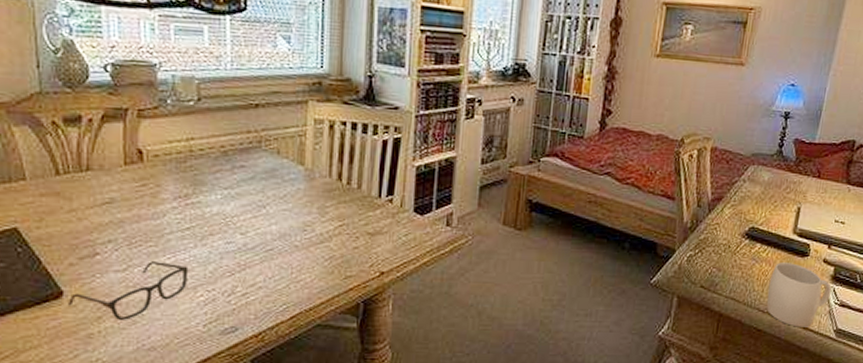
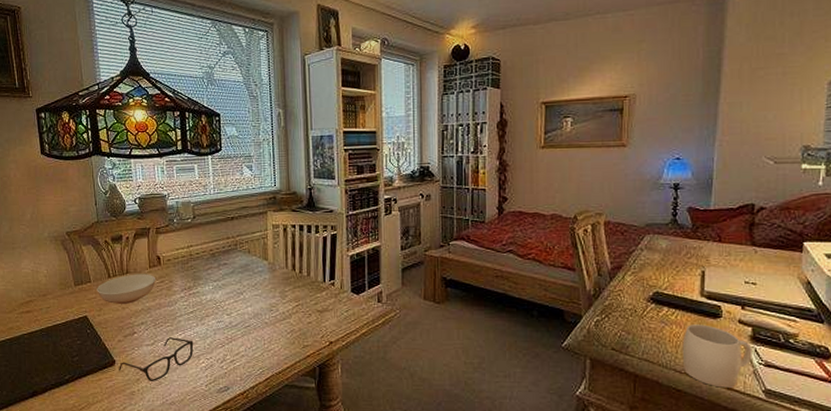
bowl: none [35,172,135,215] -> present [97,274,157,305]

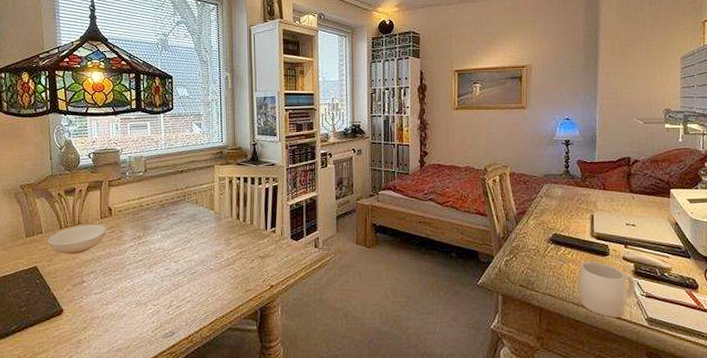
eyeglasses: present [118,337,194,382] -> none [65,285,141,330]

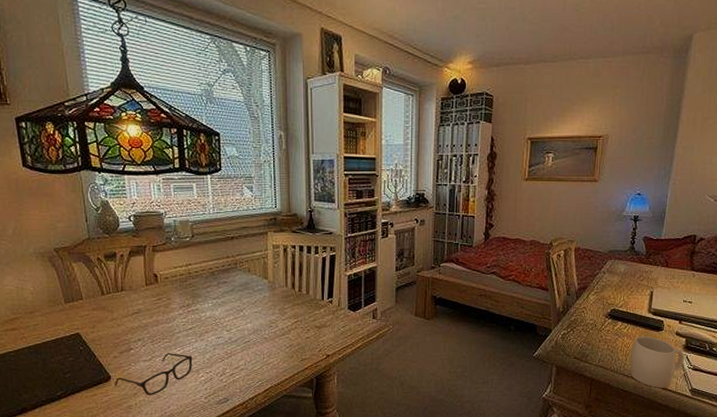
bowl: present [48,224,107,255] -> none [89,291,154,322]
eyeglasses: none [65,285,141,330] -> present [114,353,193,396]

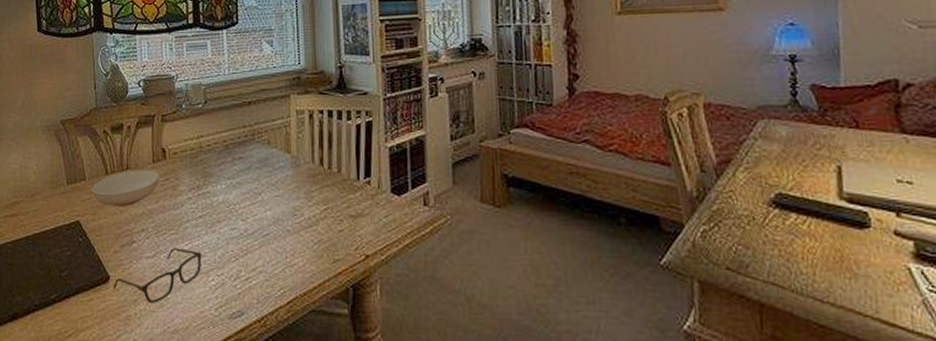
bowl: none [89,291,154,322] -> present [92,170,161,208]
mug: present [630,336,685,388] -> none [820,236,919,324]

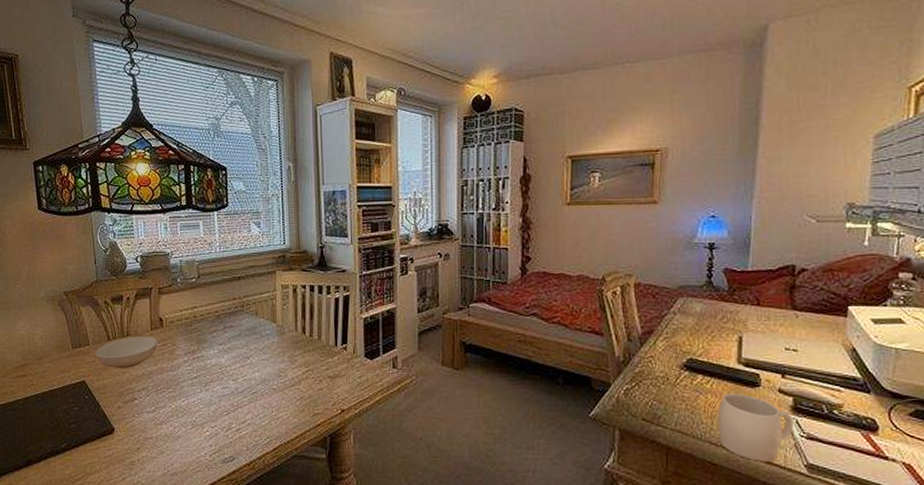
eyeglasses: present [112,248,202,304] -> none [117,404,197,452]
mug: none [820,236,919,324] -> present [718,394,793,462]

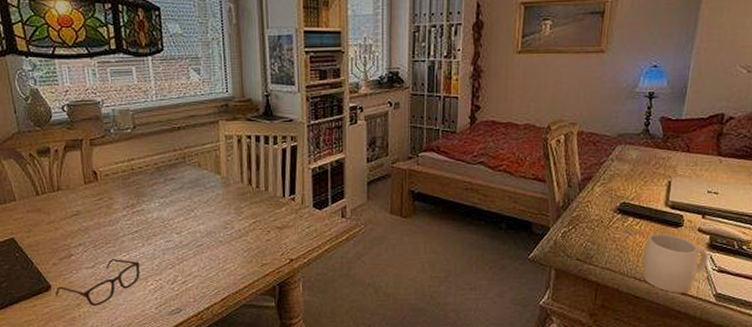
bowl: present [95,336,159,369] -> none [23,190,94,225]
eyeglasses: none [117,404,197,452] -> present [54,259,140,307]

